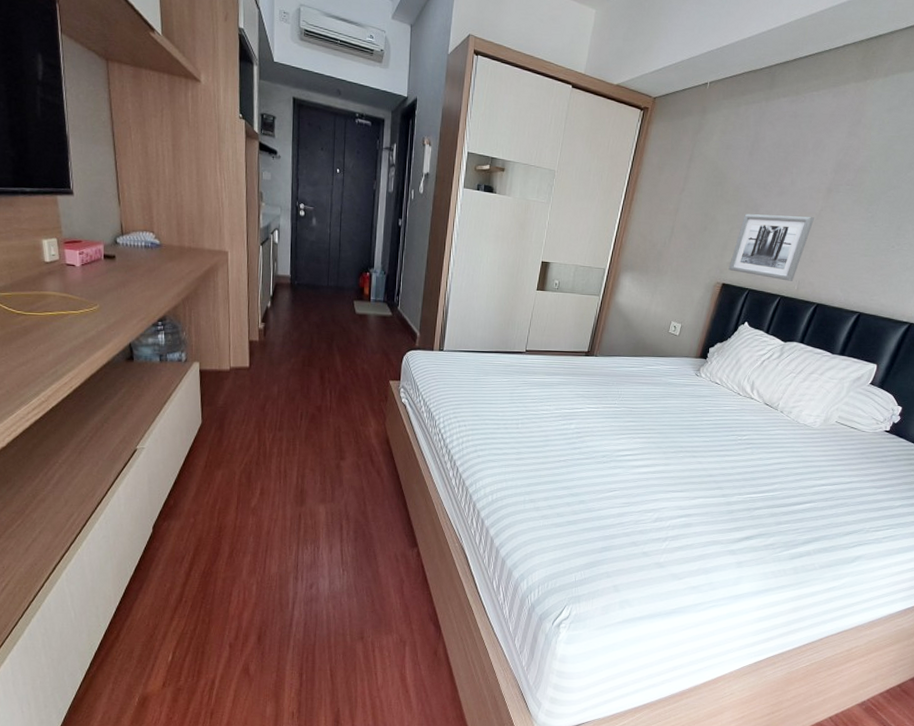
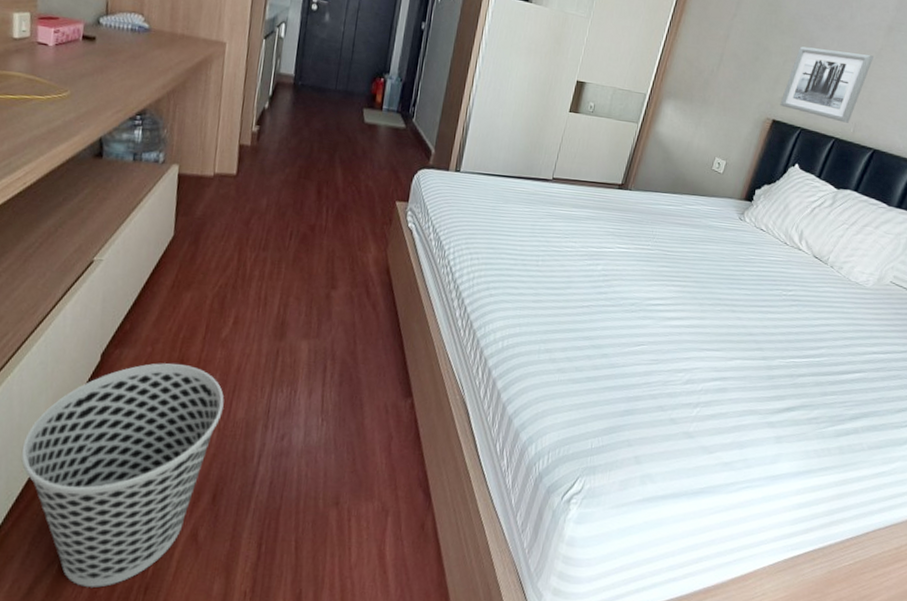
wastebasket: none [97,530,259,715] -> present [21,363,225,588]

